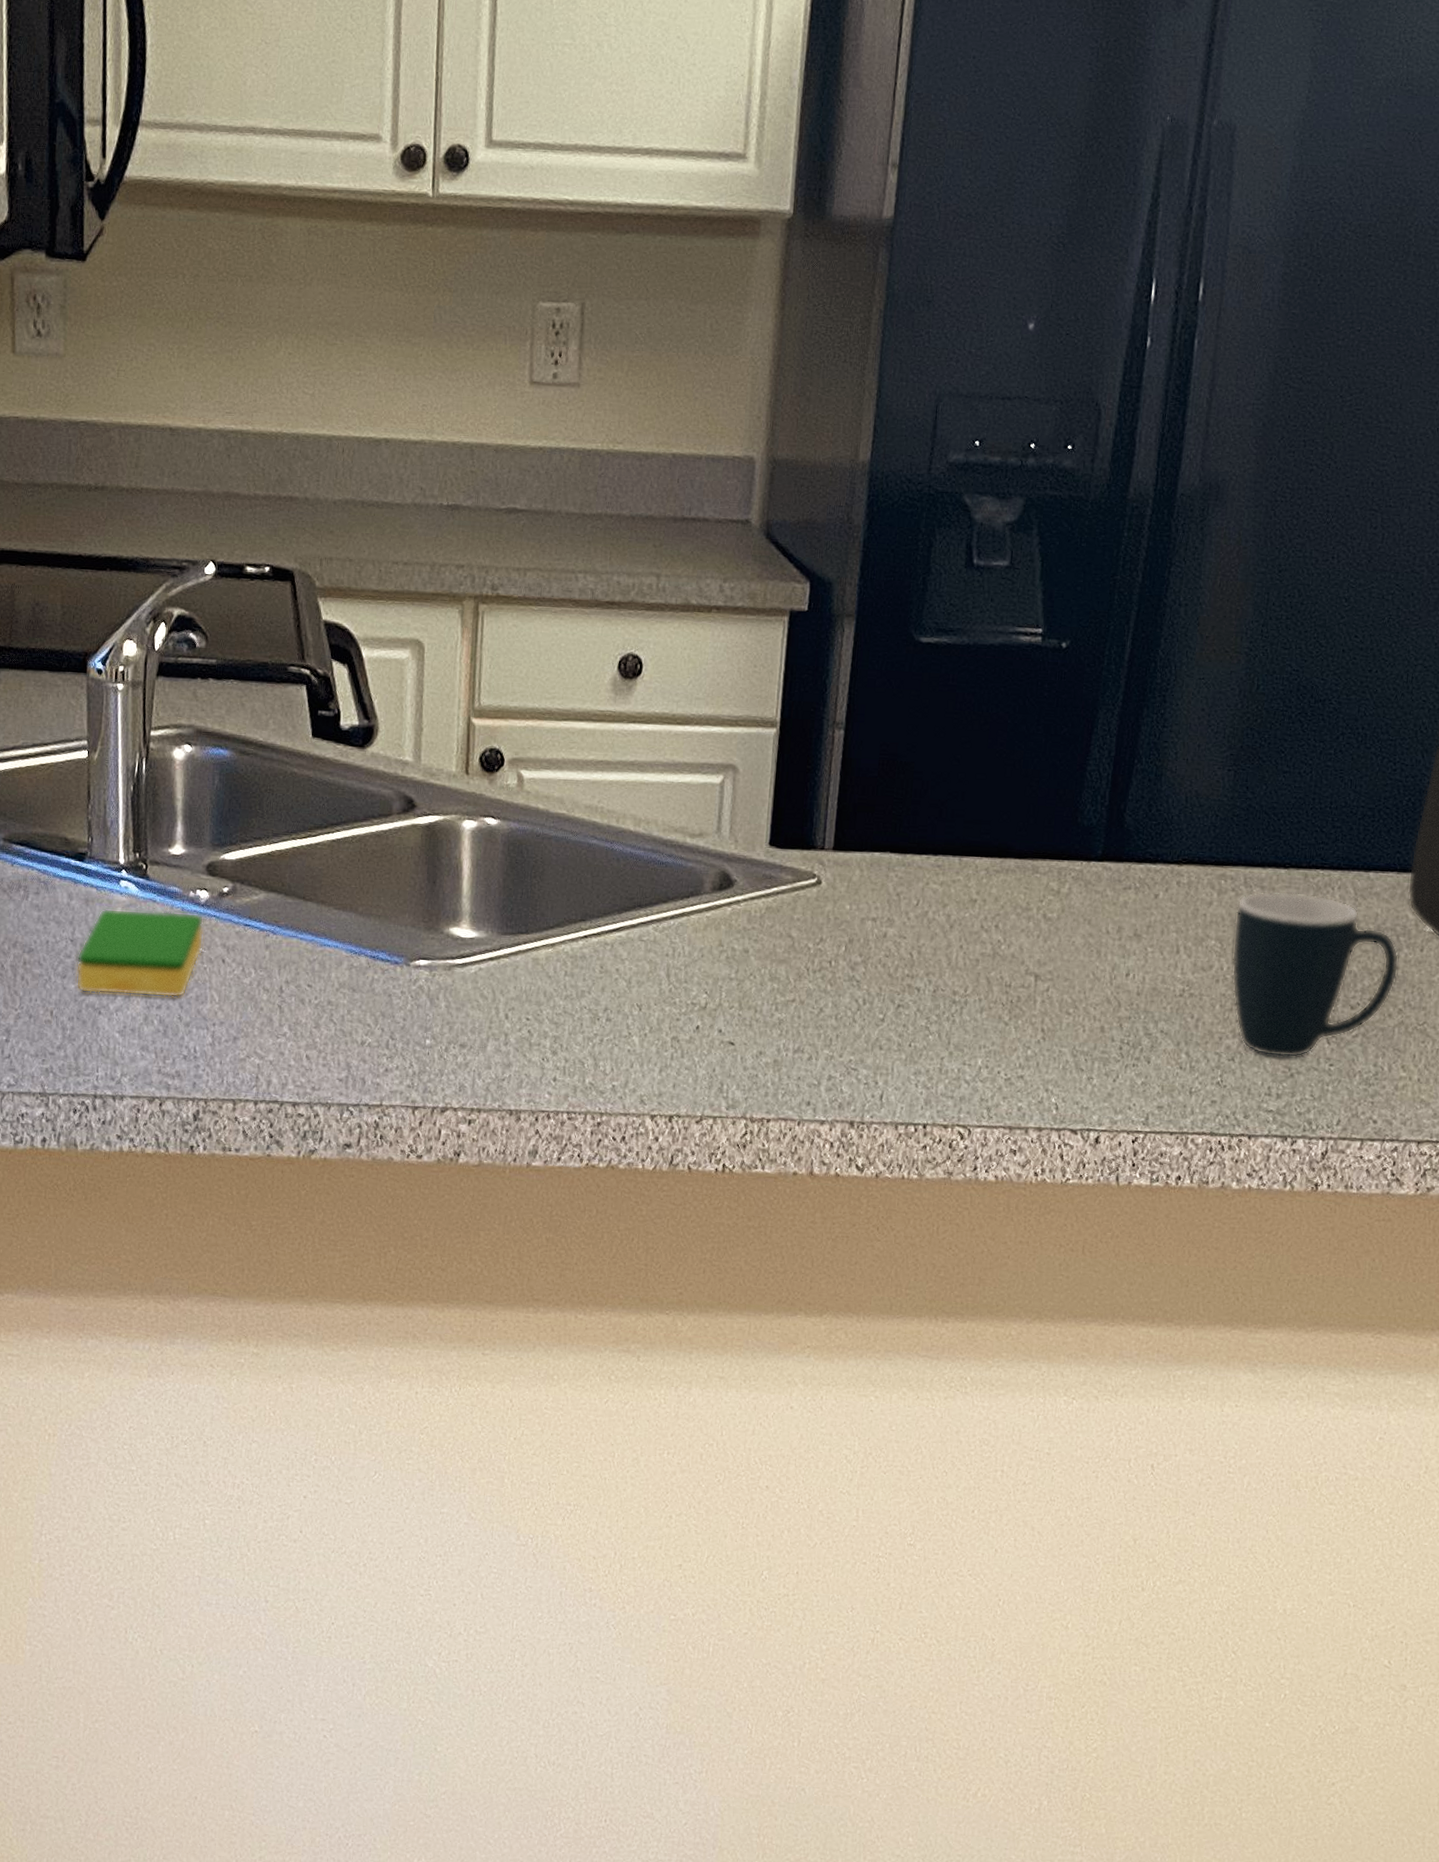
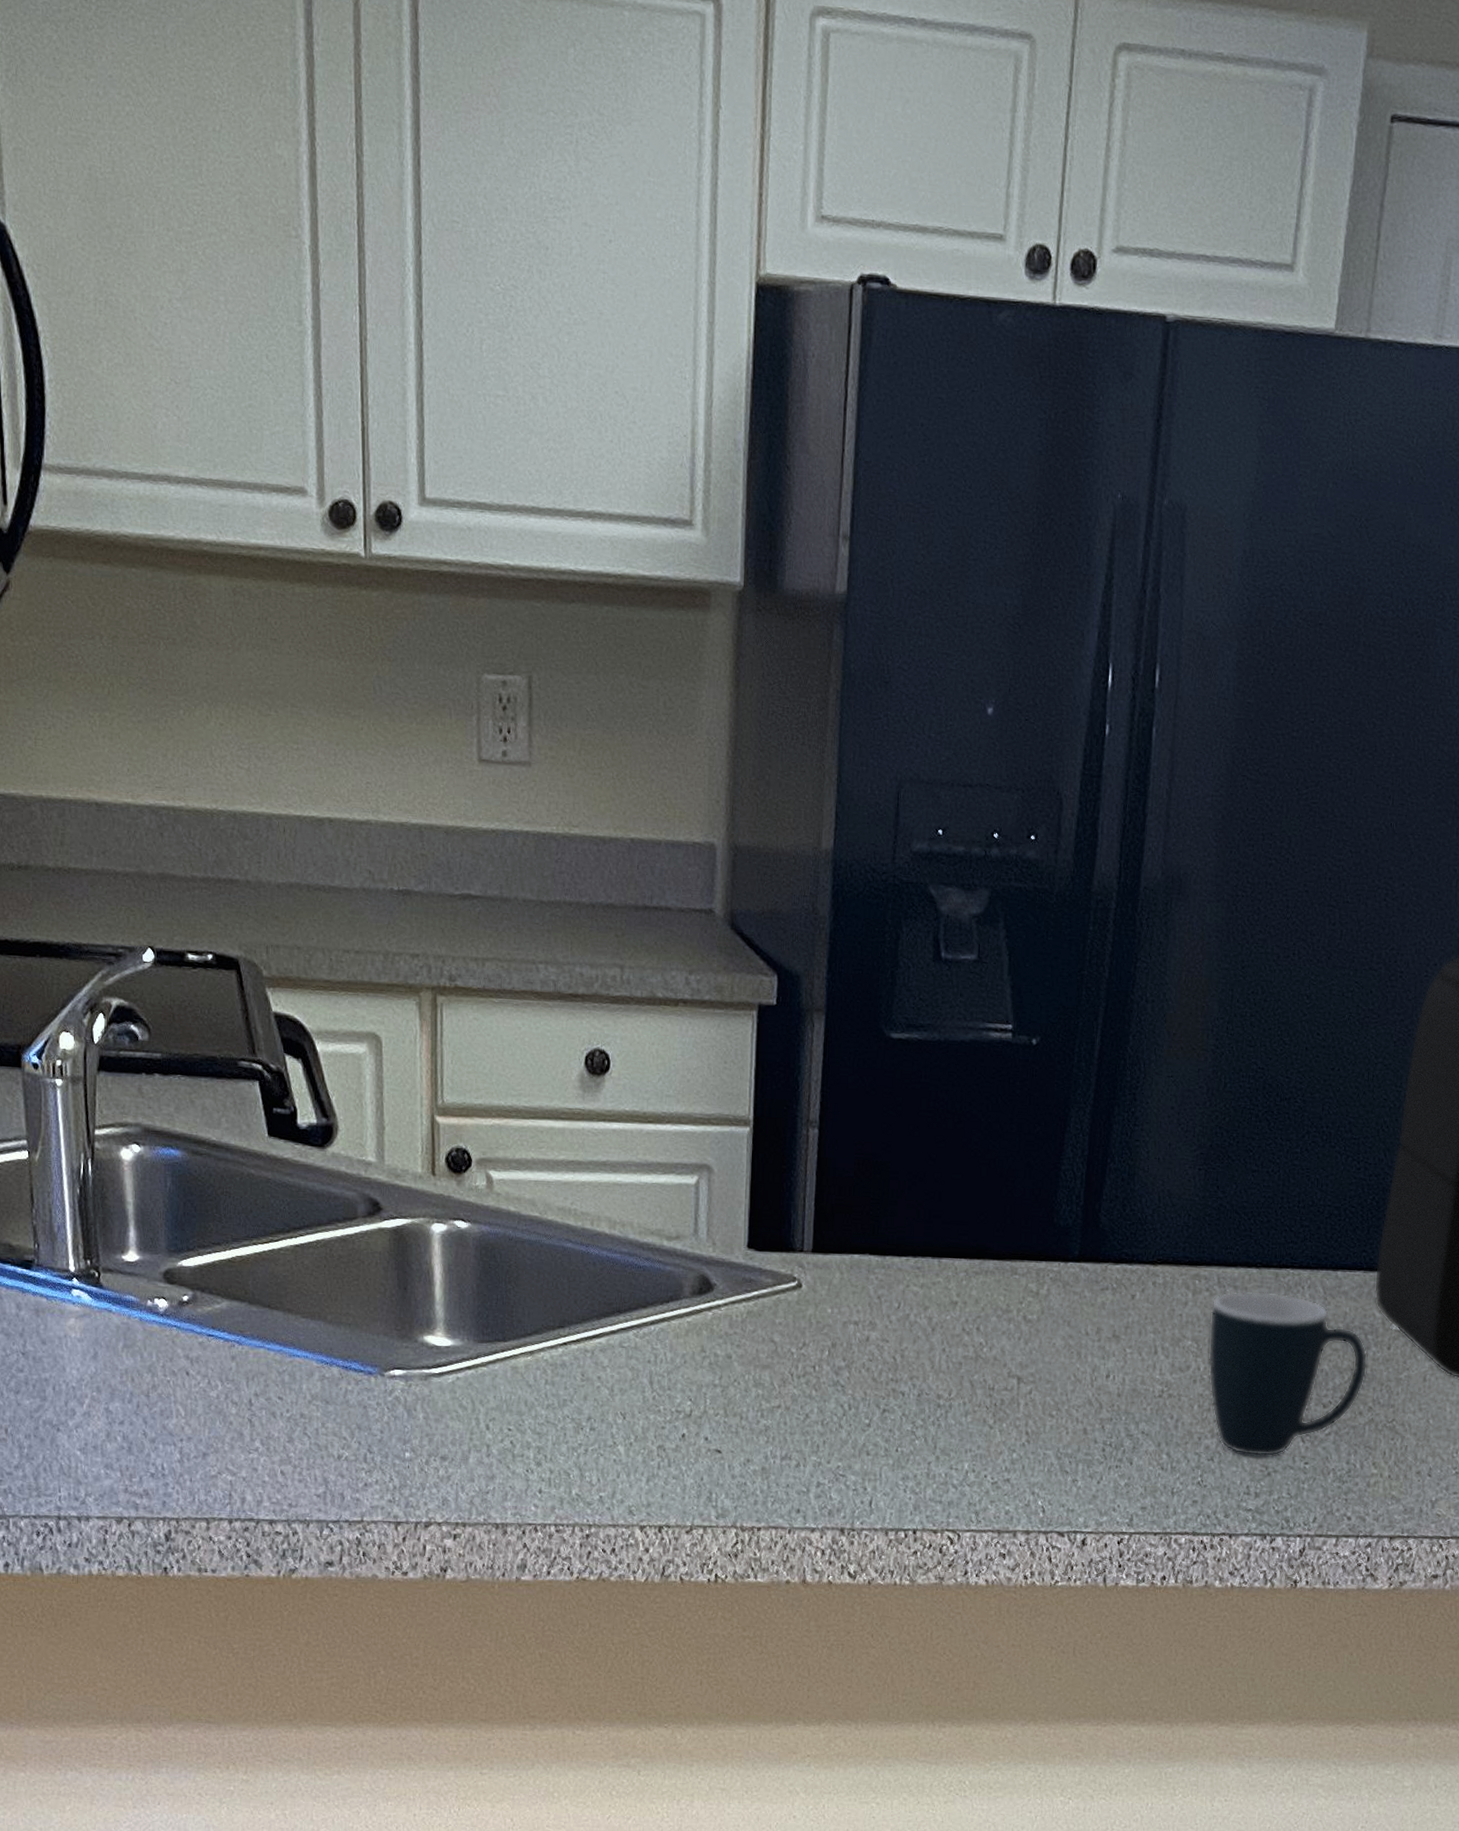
dish sponge: present [76,908,204,998] -> none [30,1319,165,1413]

